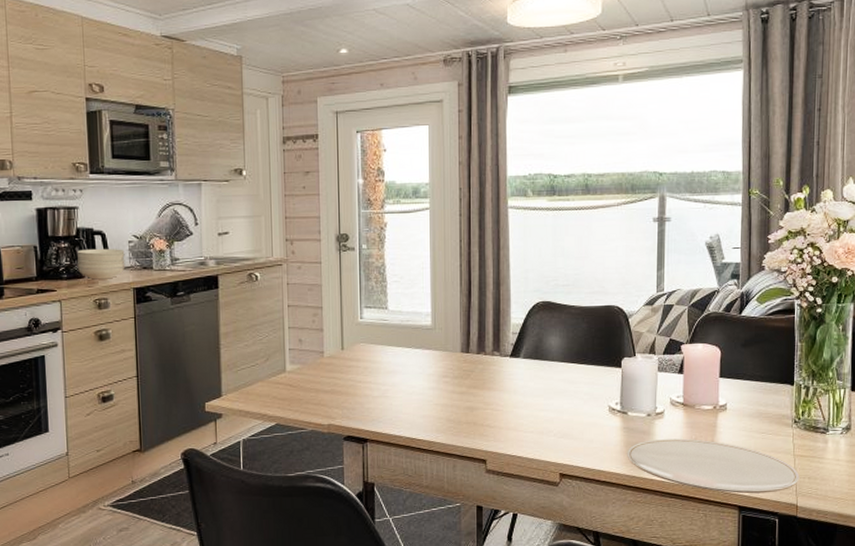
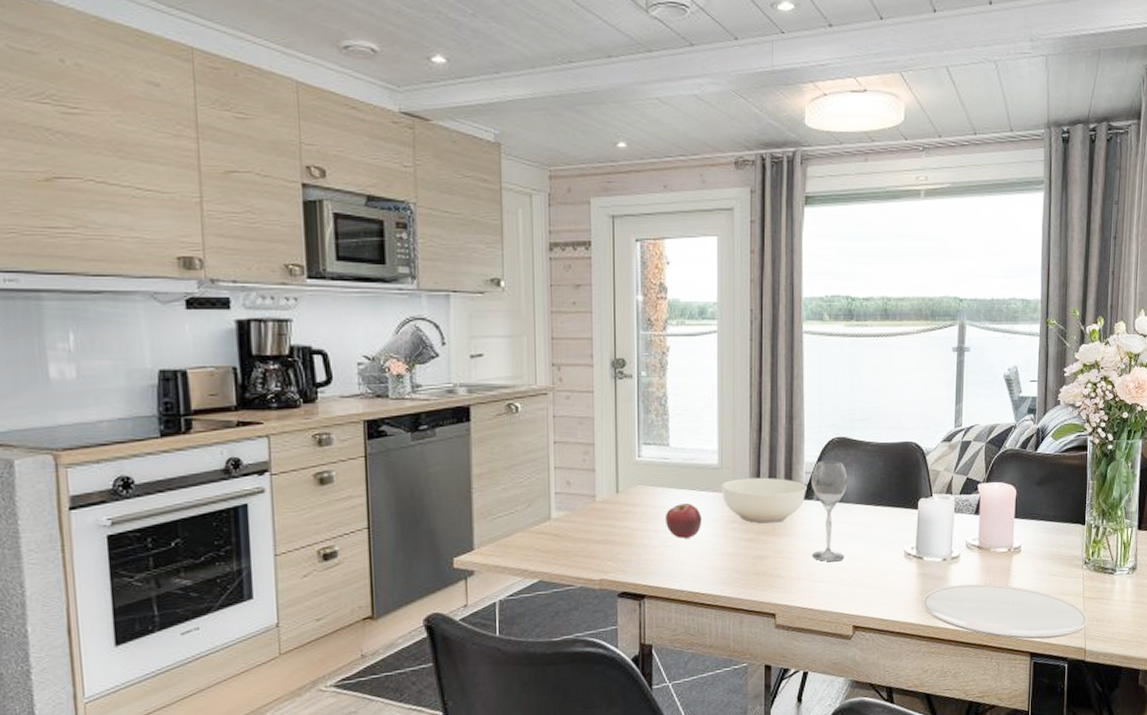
bowl: present [76,248,126,280] -> none [289,371,354,410]
fruit: none [384,360,417,390] -> present [664,503,702,538]
bowl: none [433,337,515,378] -> present [720,477,808,524]
wineglass: none [517,322,553,415] -> present [811,460,848,562]

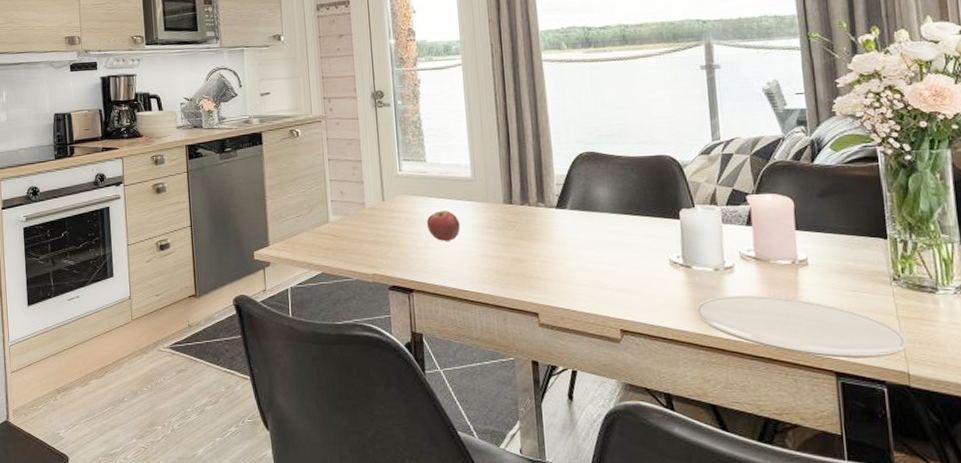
bowl: none [289,371,354,410] -> present [135,110,178,138]
bowl: present [720,477,808,524] -> none [474,188,560,230]
wineglass: present [811,460,848,562] -> none [562,173,605,267]

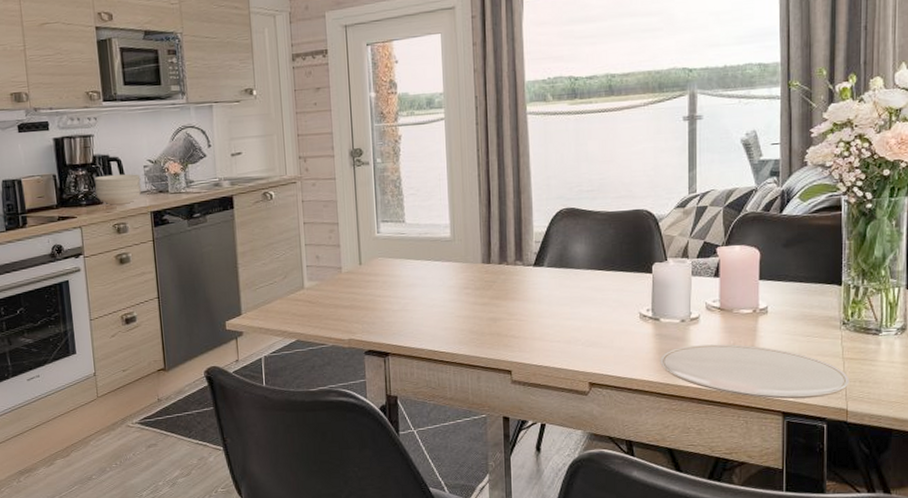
fruit: present [426,211,460,241] -> none [403,272,438,303]

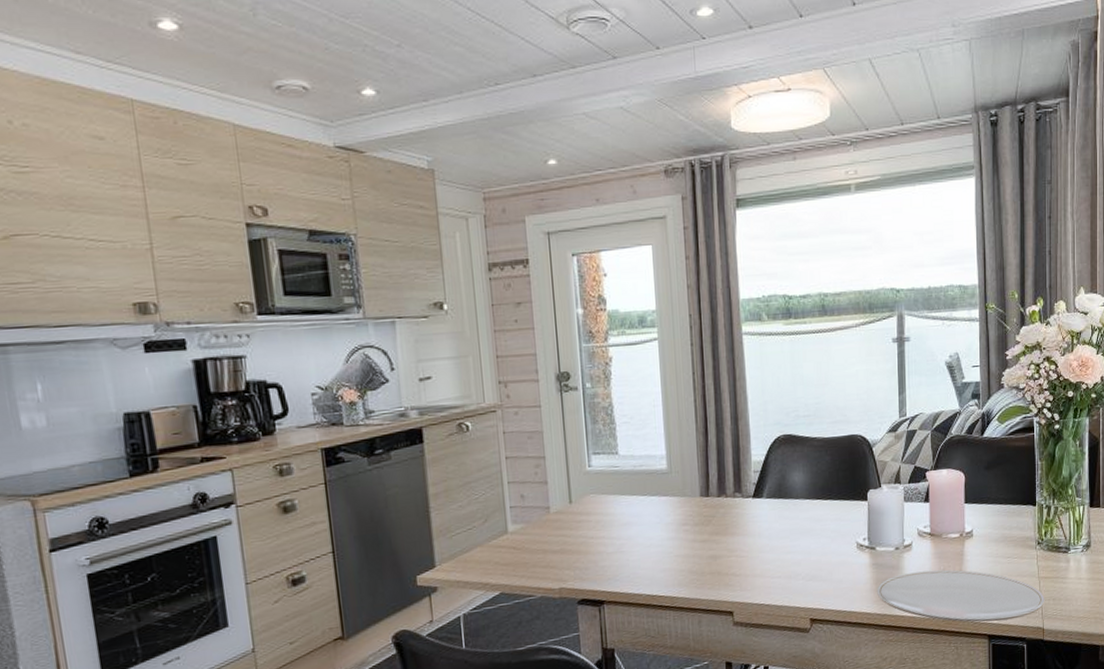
bowl: present [93,174,142,205] -> none [247,403,310,442]

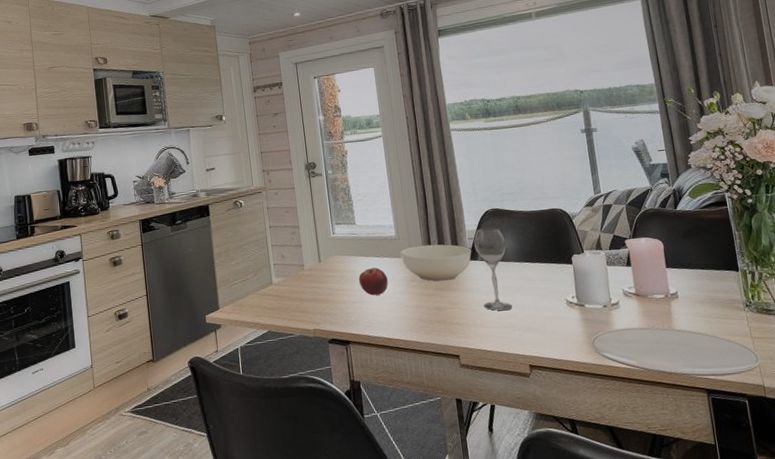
fruit: none [618,509,655,544] -> present [358,268,388,295]
bowl: none [670,478,757,524] -> present [399,244,472,281]
wineglass: none [759,457,798,558] -> present [473,227,513,311]

